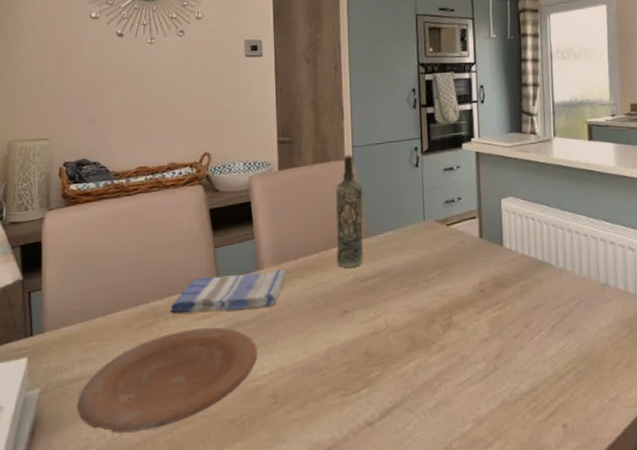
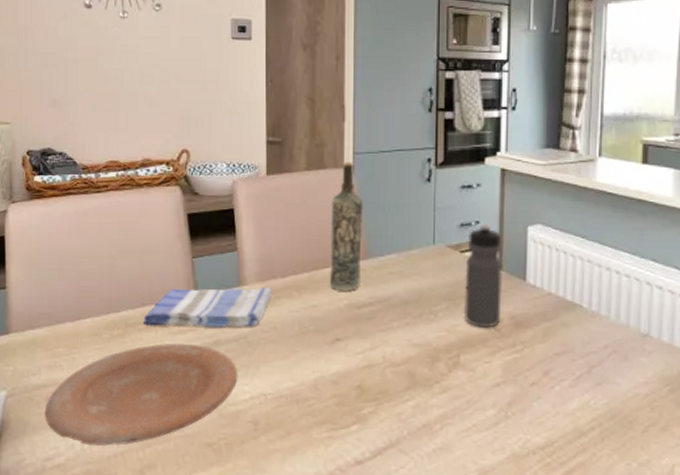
water bottle: none [452,199,484,290] -> present [463,224,502,328]

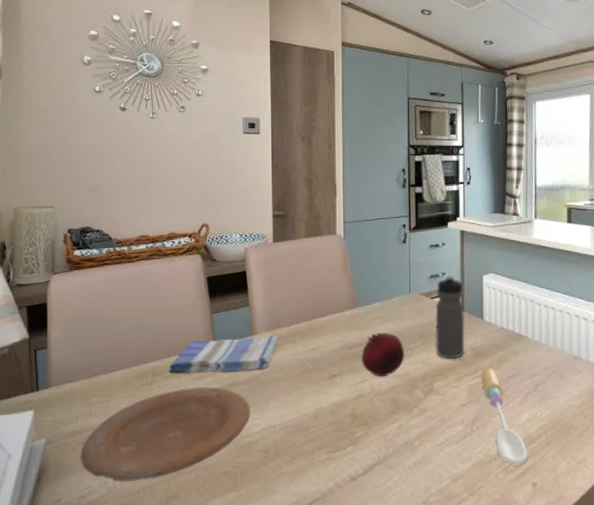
bottle: present [329,161,363,291] -> none [326,229,353,335]
fruit: none [372,290,426,345] -> present [362,332,405,377]
spoon: none [521,342,577,464] -> present [481,368,529,467]

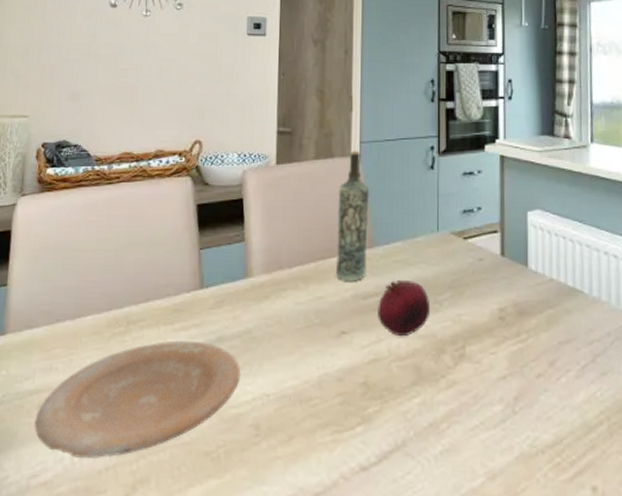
dish towel: present [168,335,279,374] -> none [145,279,279,323]
bottle: none [326,229,353,335] -> present [335,150,370,281]
water bottle: present [435,275,465,359] -> none [468,210,505,317]
spoon: present [481,368,529,467] -> none [526,331,586,463]

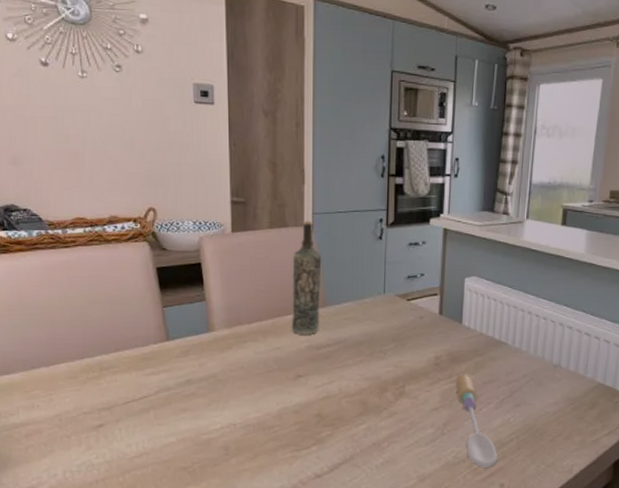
plate: present [34,340,241,459] -> none [25,383,209,475]
fruit: present [378,279,431,337] -> none [330,333,376,379]
spoon: none [526,331,586,463] -> present [456,374,498,468]

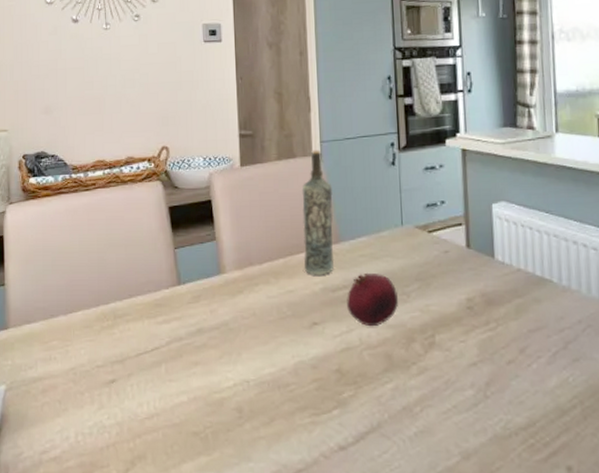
fruit: none [330,333,376,379] -> present [347,272,399,327]
spoon: present [456,374,498,468] -> none [495,319,560,444]

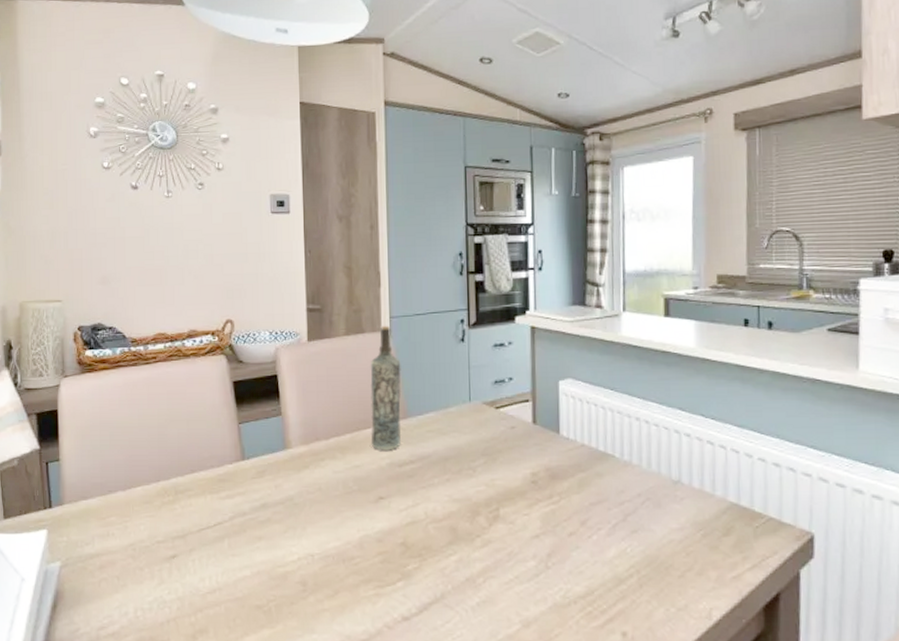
fruit: present [347,272,399,327] -> none [413,448,465,501]

